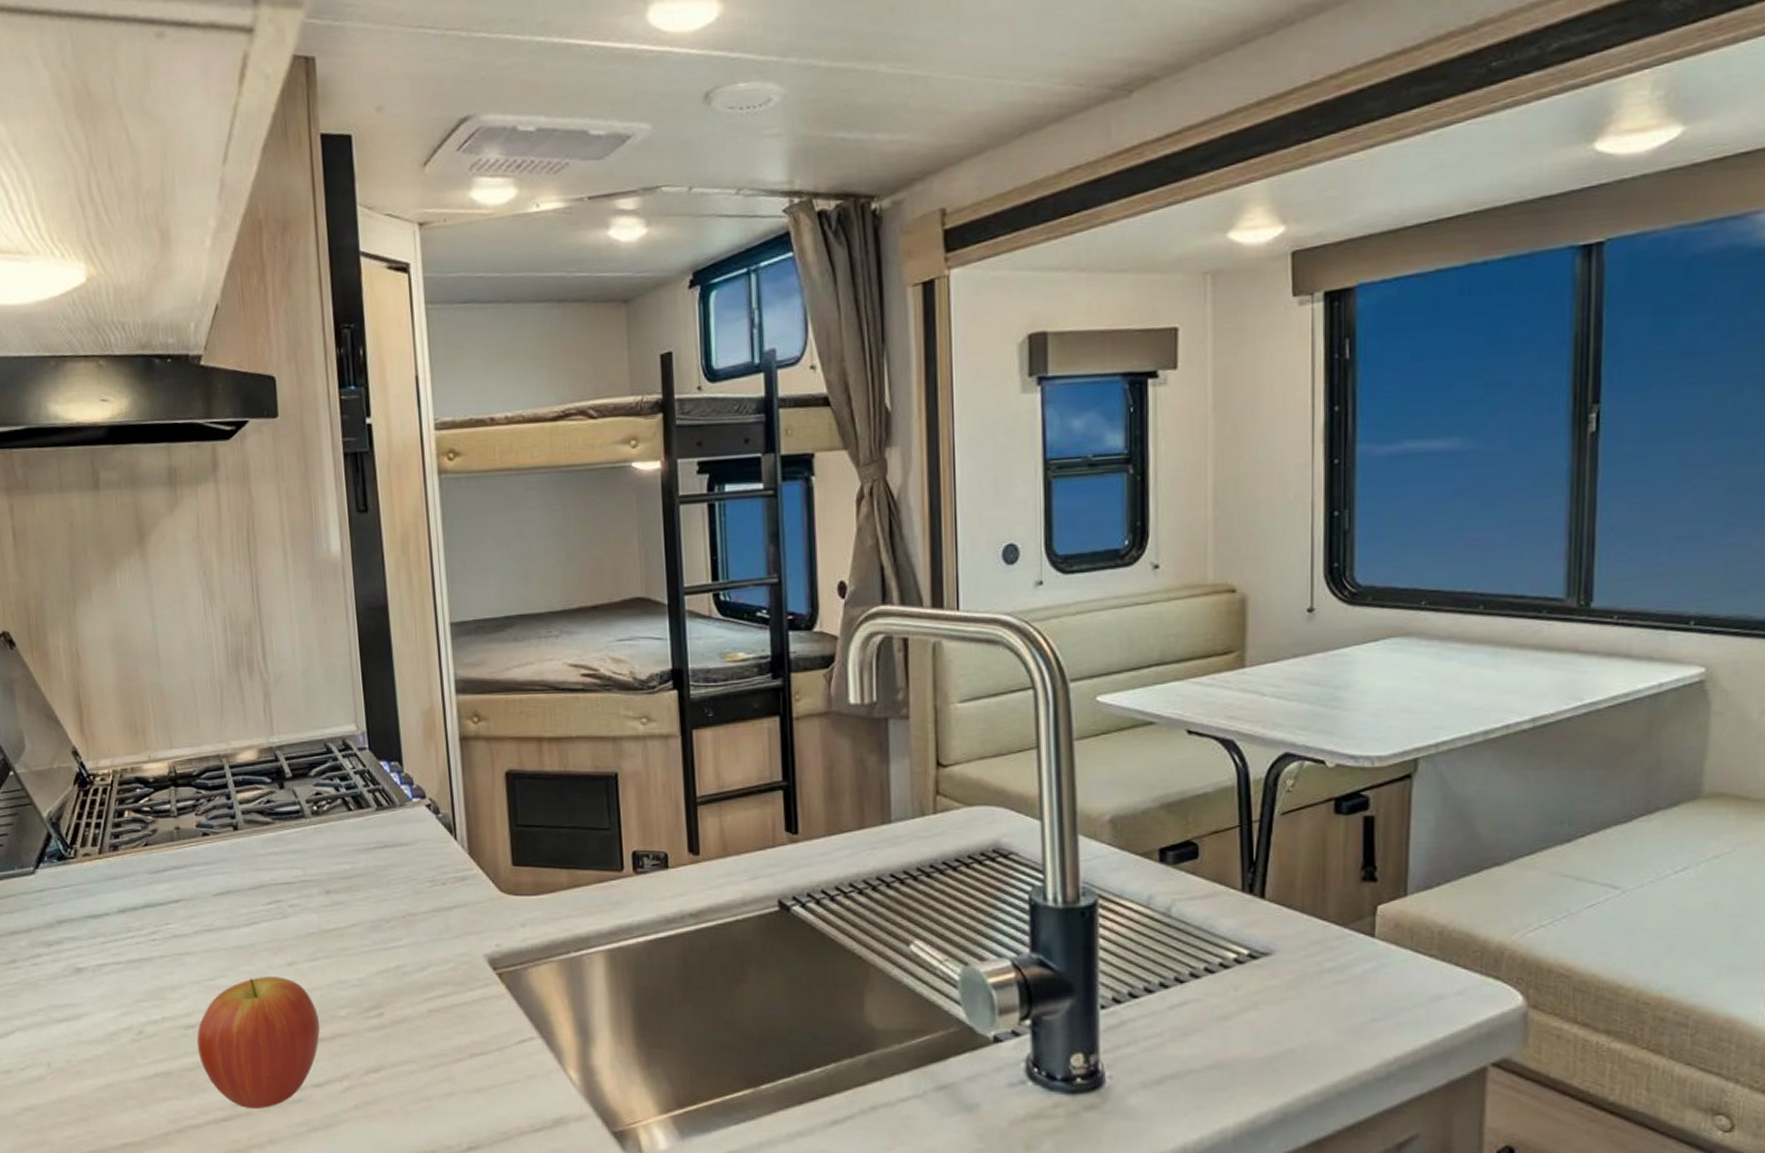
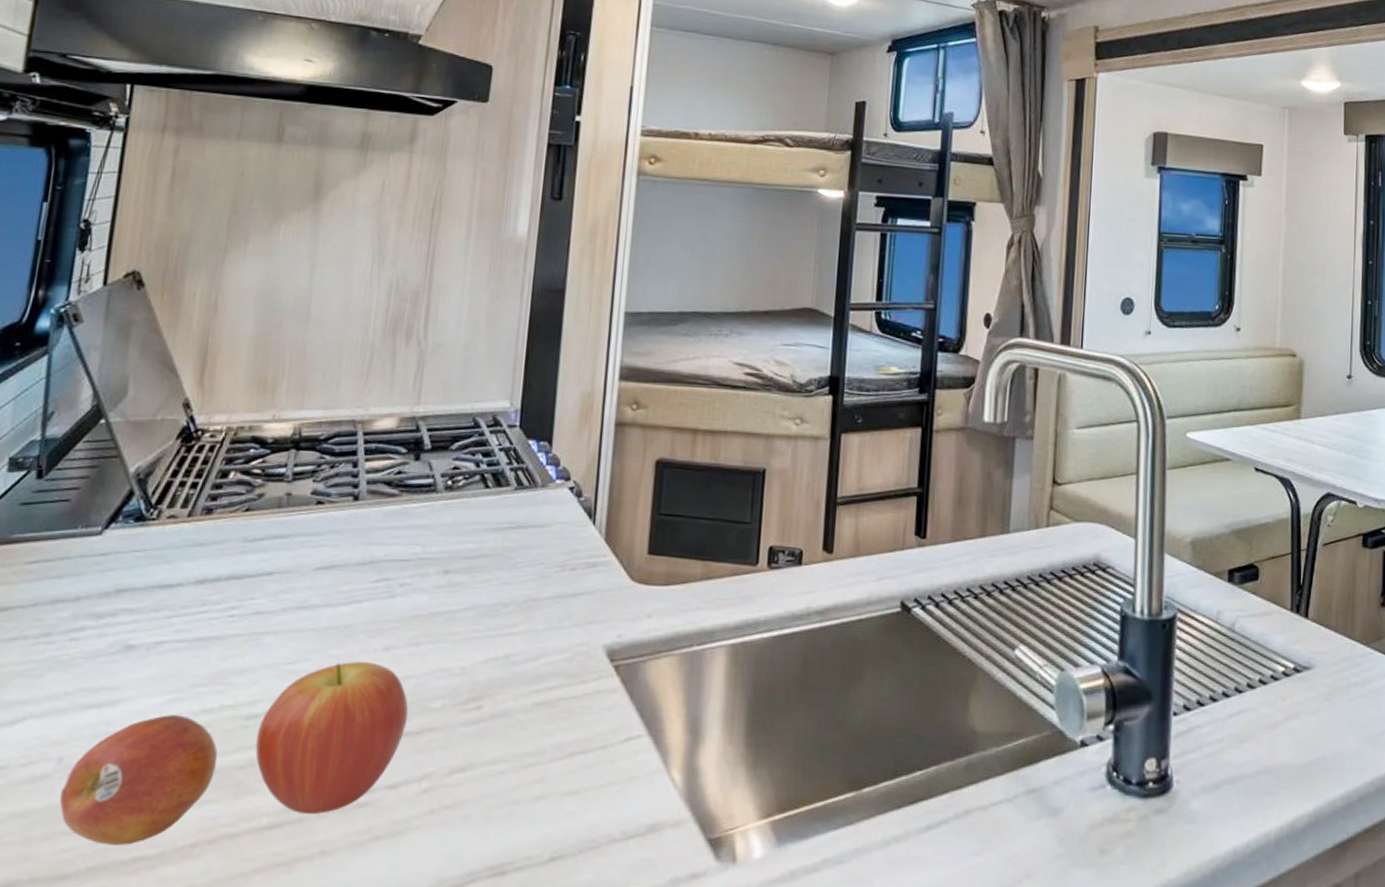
fruit: none [55,1026,171,1134] -> present [59,715,218,845]

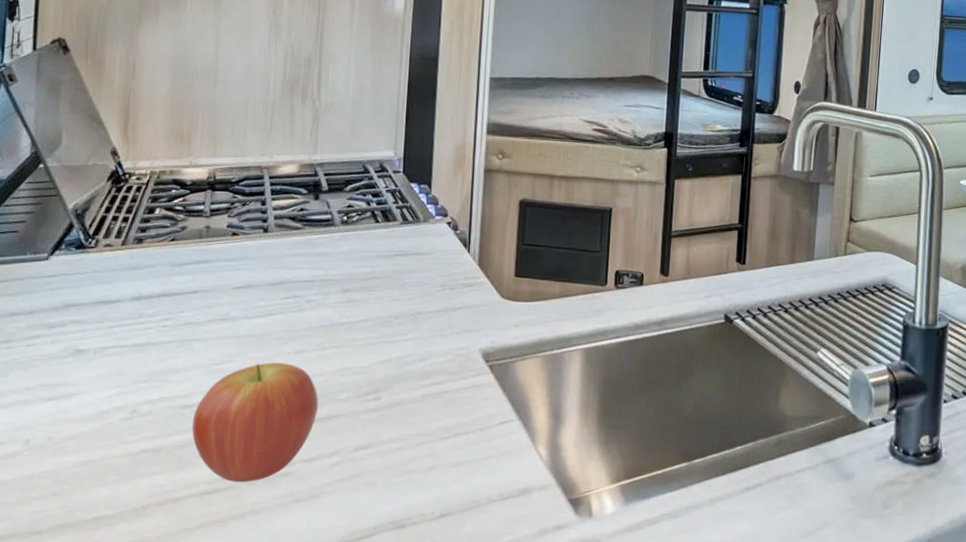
fruit: present [59,715,218,845] -> none [29,405,161,508]

